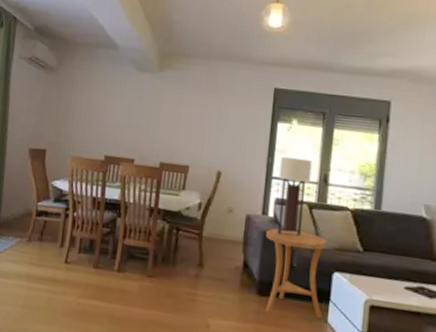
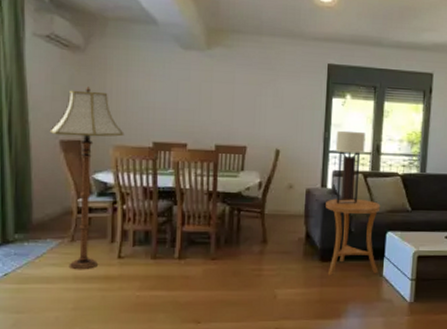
floor lamp: none [22,102,82,270] -> present [49,86,124,270]

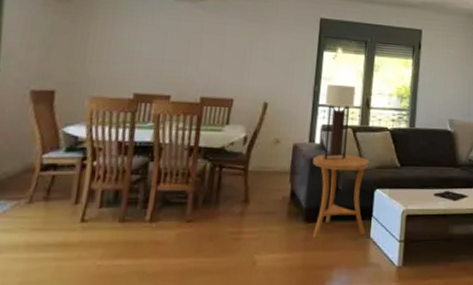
floor lamp: present [49,86,124,270] -> none [20,34,104,237]

